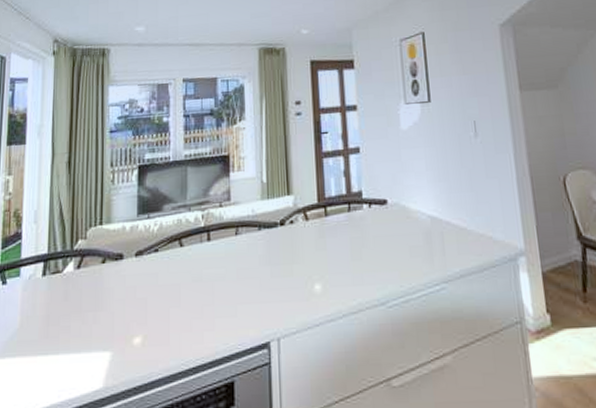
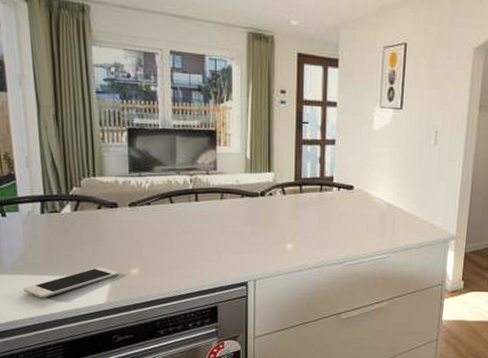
cell phone: none [12,338,120,388] -> present [23,267,119,298]

